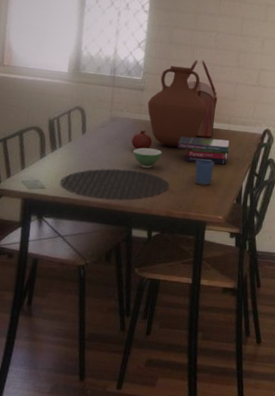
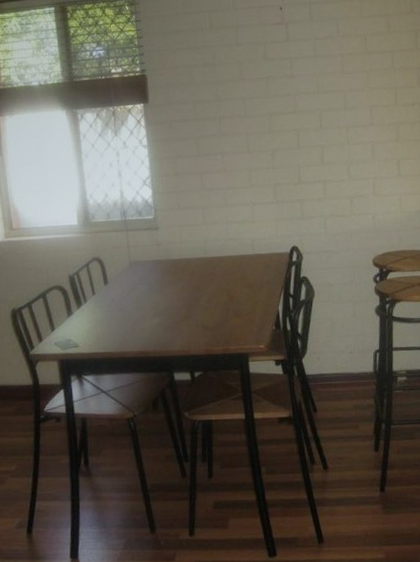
place mat: present [60,168,169,200] -> none [92,312,203,348]
fruit: present [131,130,153,150] -> none [156,270,178,291]
bowl: present [133,147,162,168] -> none [159,287,190,309]
vase: present [147,66,207,147] -> none [165,196,227,282]
books: present [177,136,230,165] -> none [203,265,259,295]
handbag: present [187,59,218,138] -> none [200,186,239,268]
mug: present [194,159,214,186] -> none [225,289,246,317]

